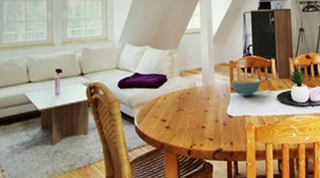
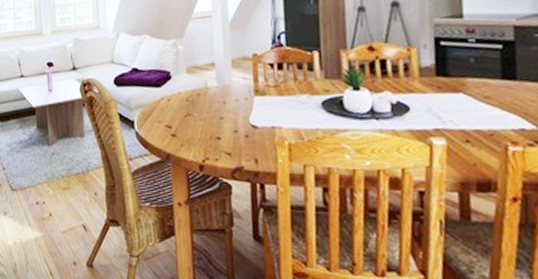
cereal bowl: present [230,77,261,97] -> none [254,76,298,103]

